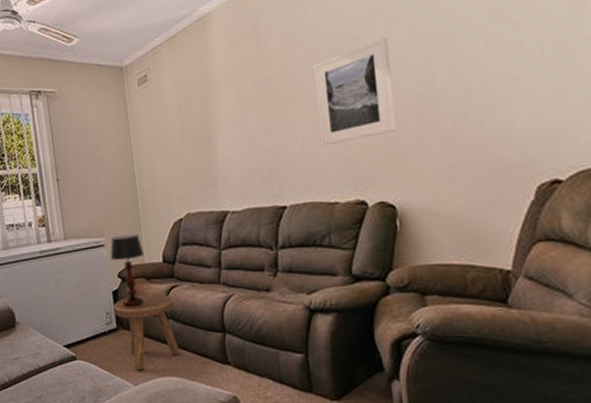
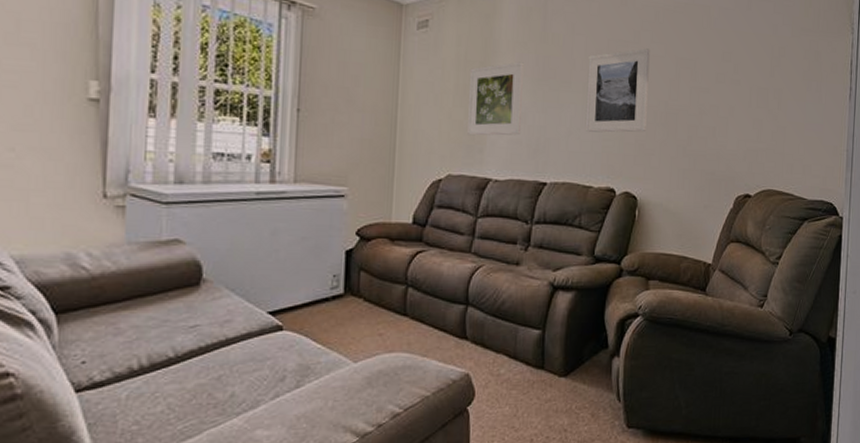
table lamp: present [110,234,145,307] -> none [350,188,393,271]
stool: present [113,293,180,370] -> none [343,257,417,344]
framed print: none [191,90,252,174] -> present [467,62,524,136]

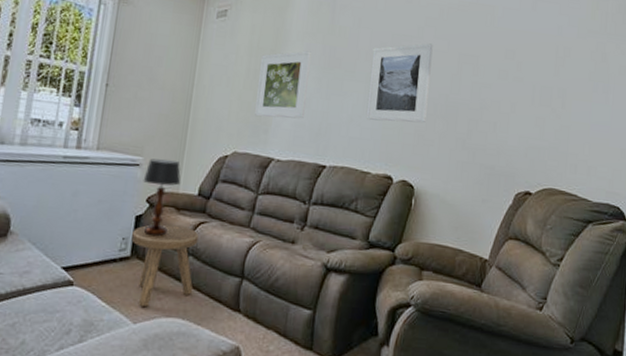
stool: none [343,257,417,344] -> present [131,224,199,306]
table lamp: none [350,188,393,271] -> present [143,158,181,237]

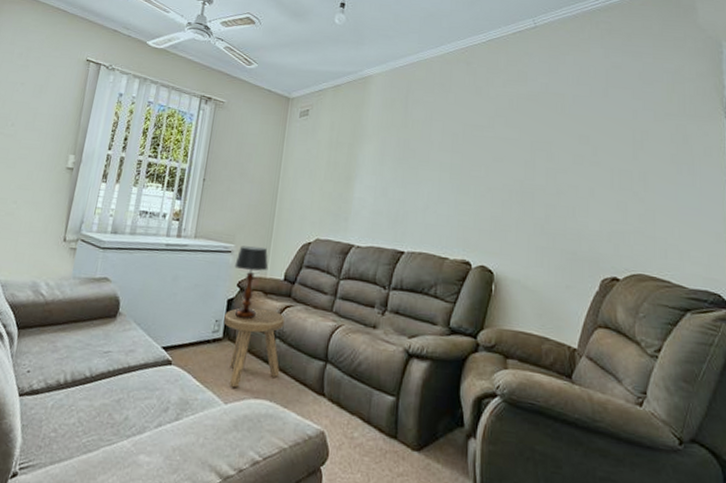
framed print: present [255,51,311,119] -> none [335,143,387,207]
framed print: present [365,43,433,123] -> none [441,132,505,209]

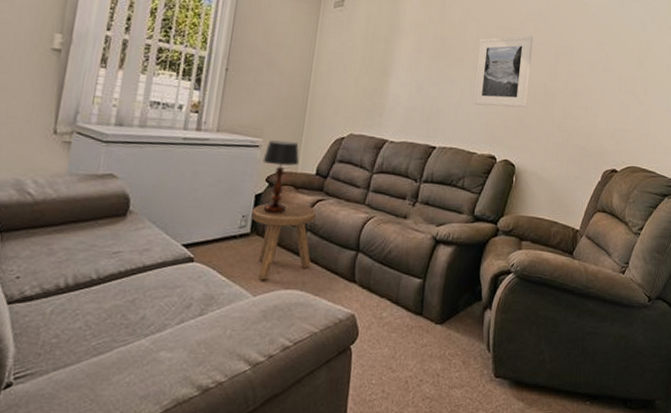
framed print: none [441,132,505,209] -> present [472,35,533,108]

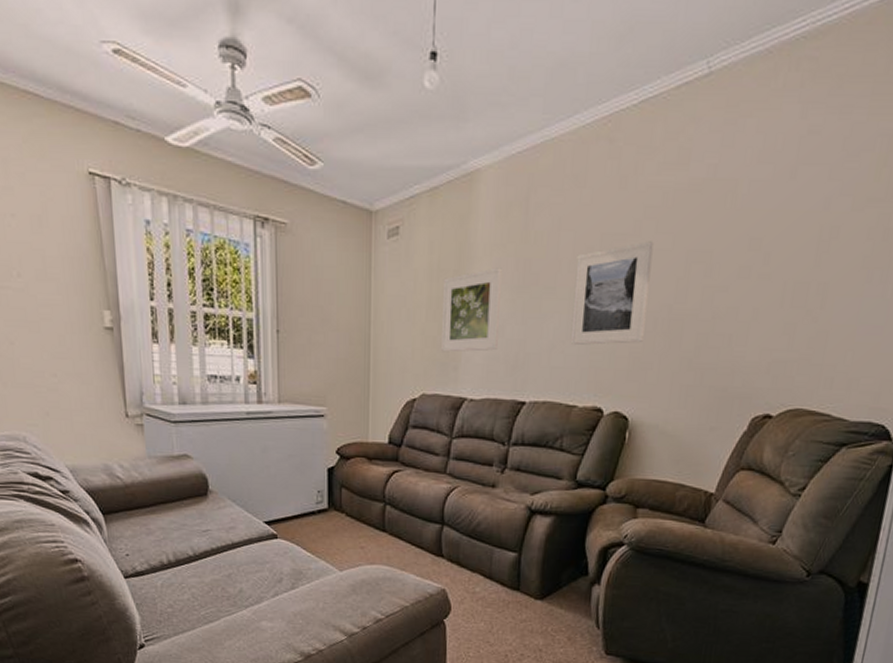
stool: present [251,202,317,280] -> none [327,475,394,555]
table lamp: present [262,140,300,214] -> none [330,408,369,488]
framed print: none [370,40,423,104] -> present [441,267,502,353]

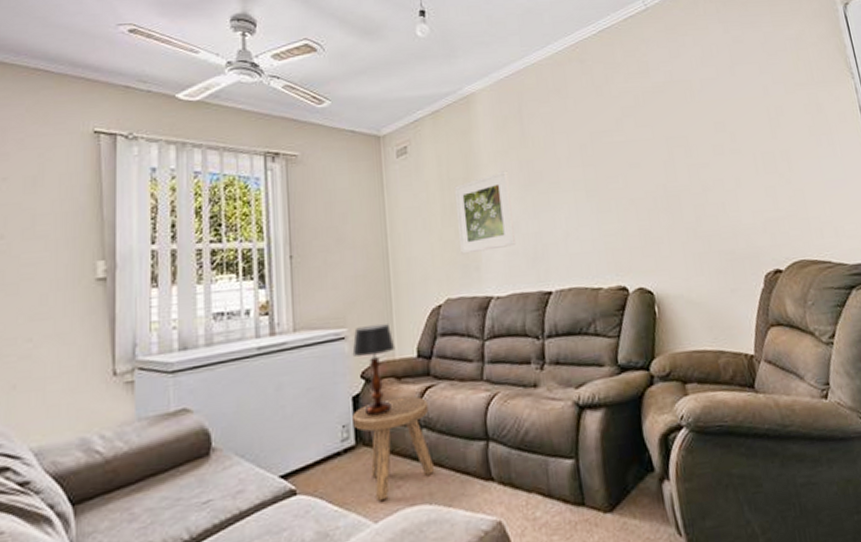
stool: none [327,475,394,555] -> present [352,396,435,500]
table lamp: none [330,408,369,488] -> present [352,324,396,416]
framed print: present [570,241,654,345] -> none [573,134,649,230]

